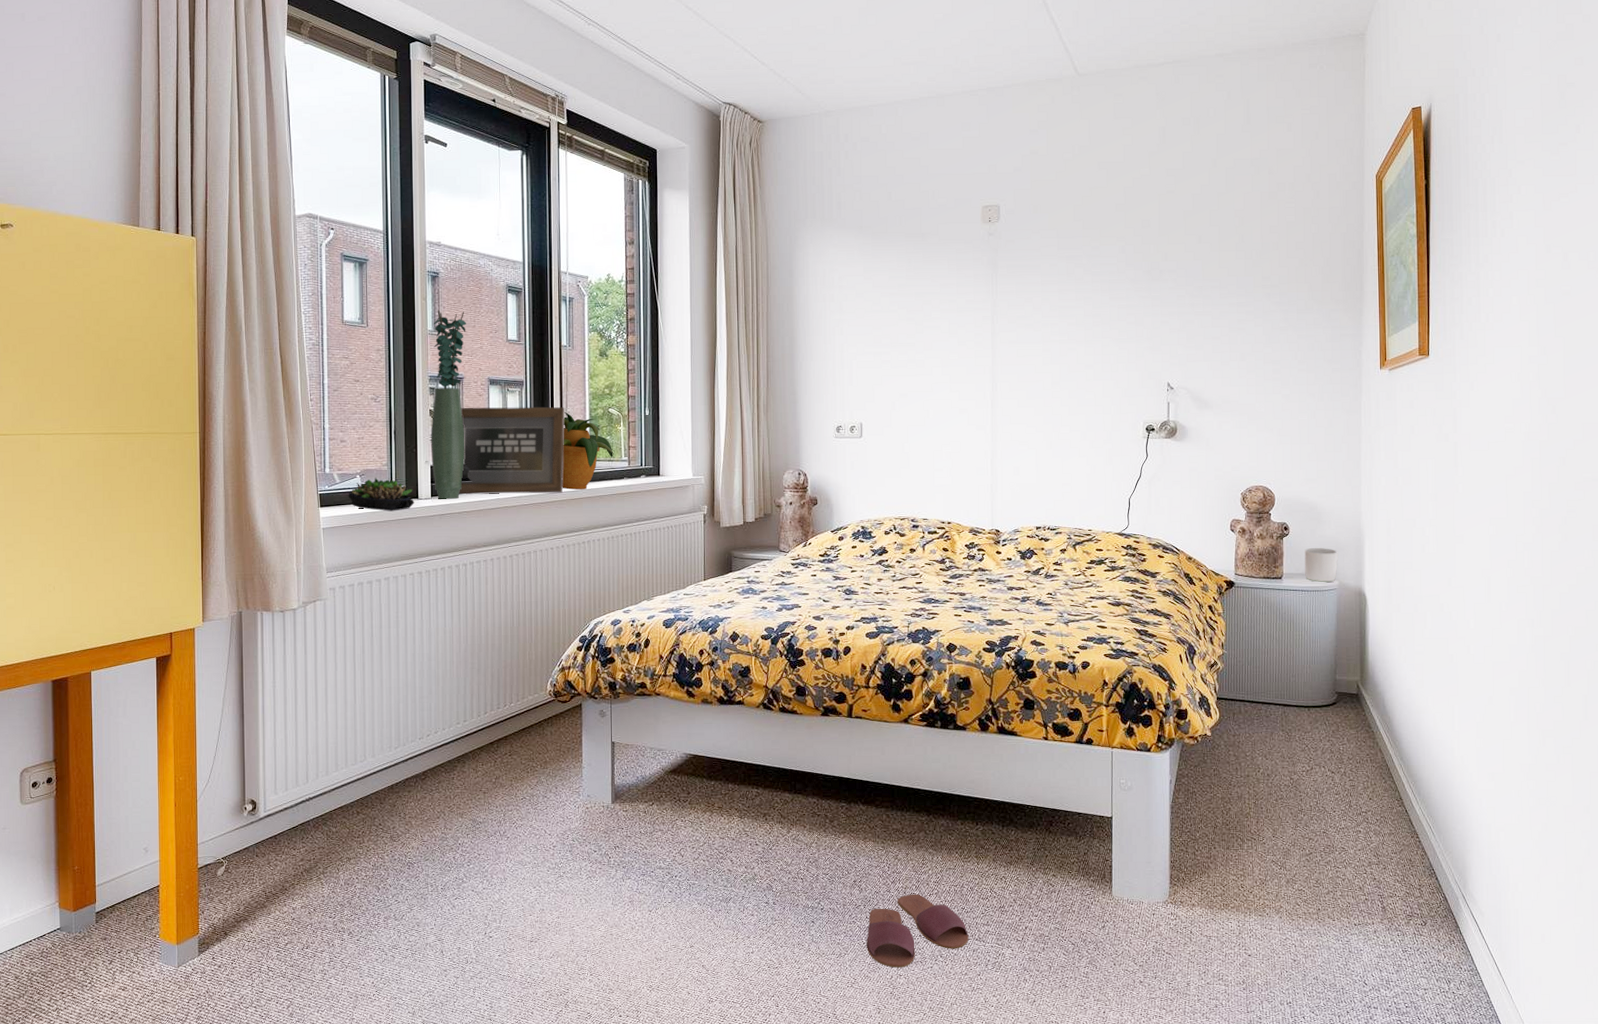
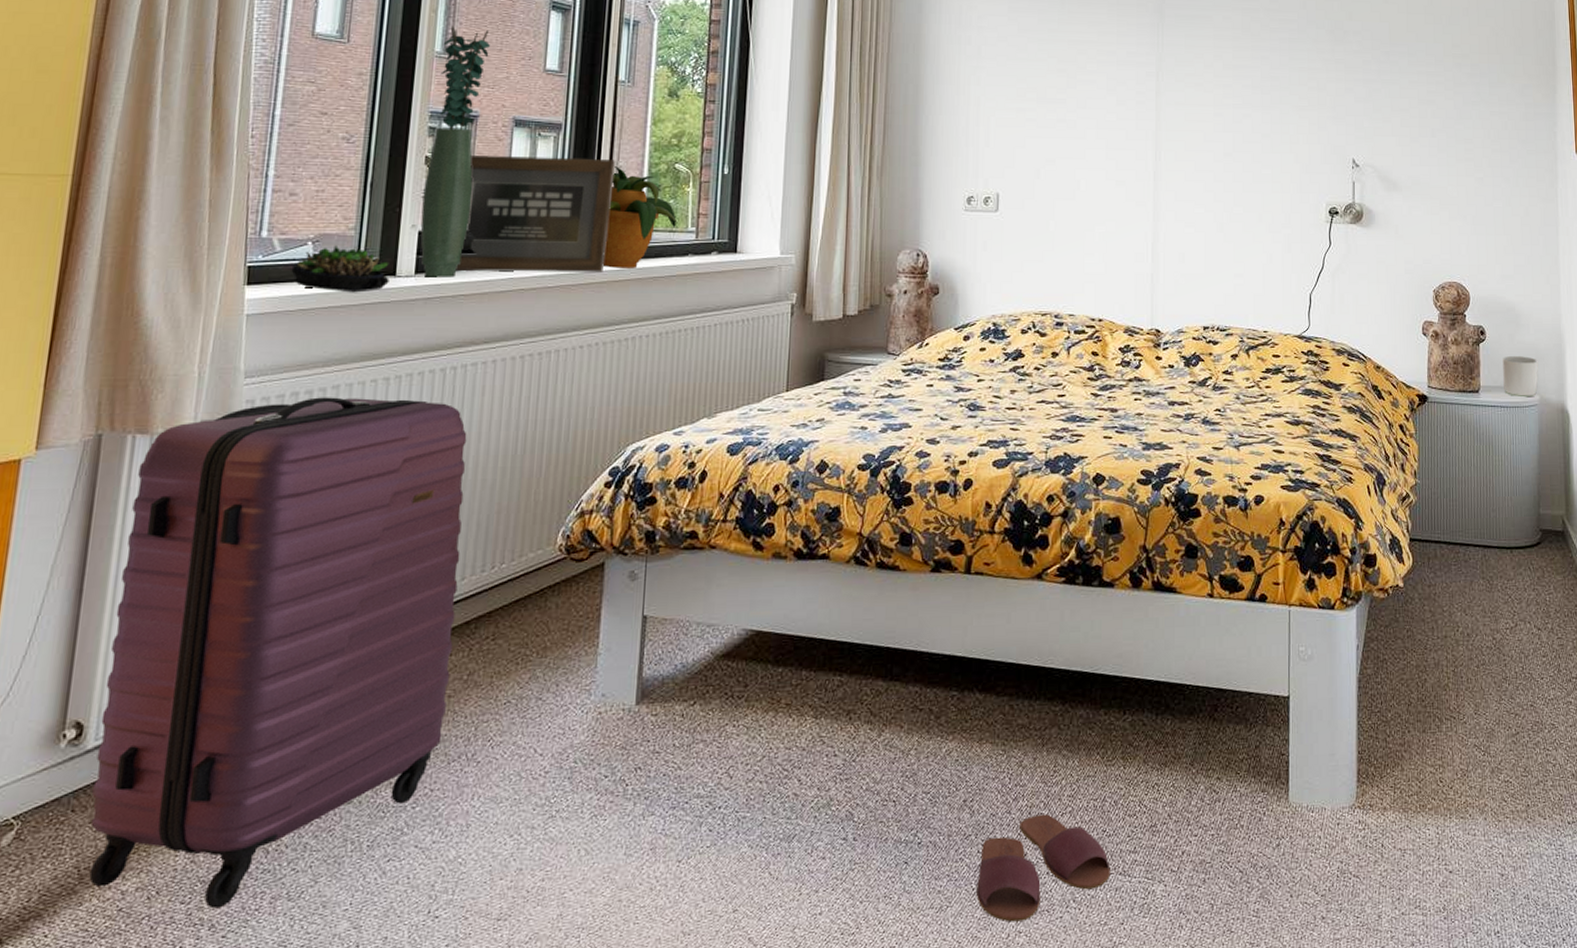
suitcase: none [266,586,484,922] -> present [89,397,467,909]

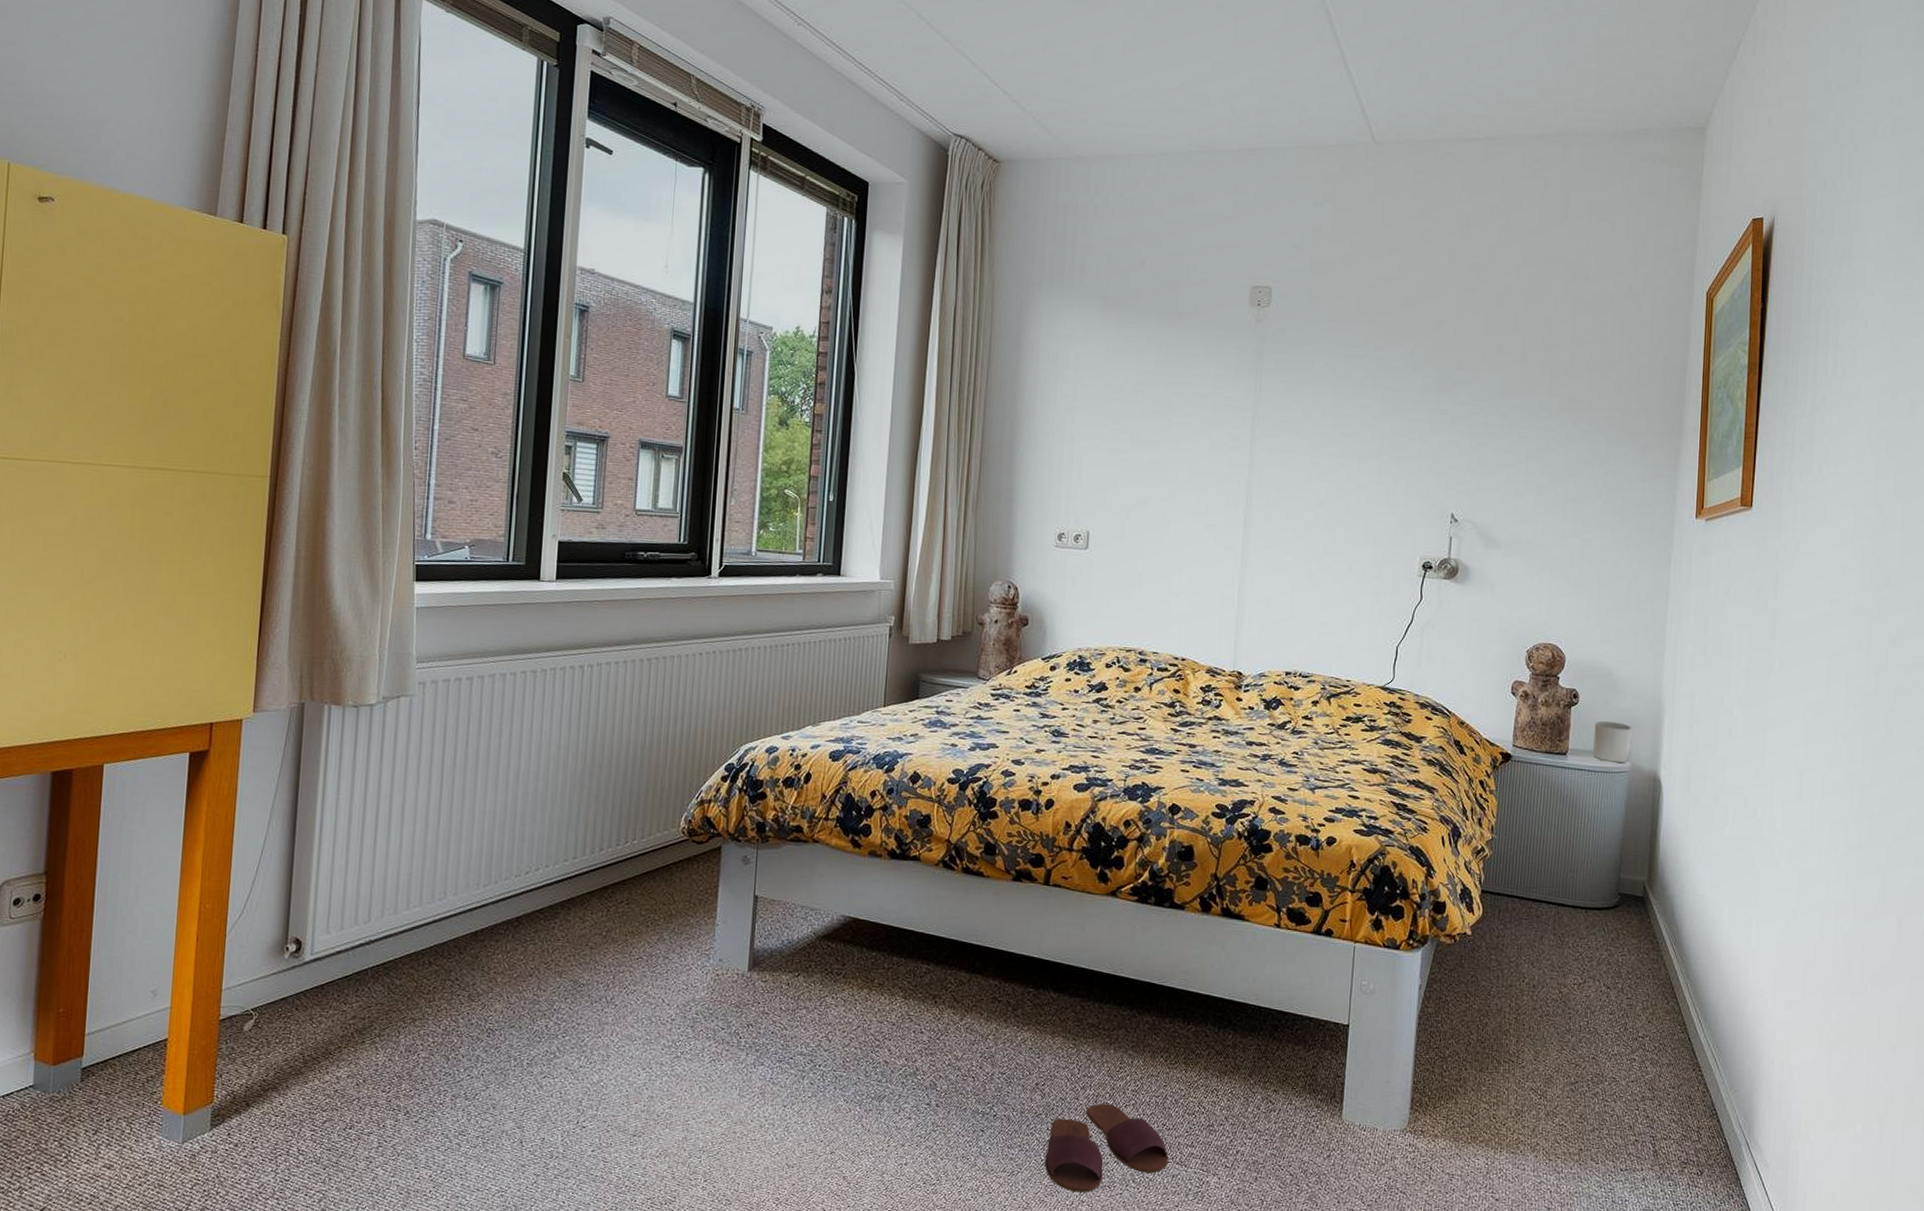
suitcase: present [89,397,467,909] -> none [311,683,603,1099]
succulent plant: present [291,245,389,293] -> none [452,550,535,594]
vase: present [420,26,490,277] -> none [560,351,618,584]
picture frame: present [456,154,615,272] -> none [591,472,730,587]
potted plant: present [602,166,678,270] -> none [719,489,787,586]

